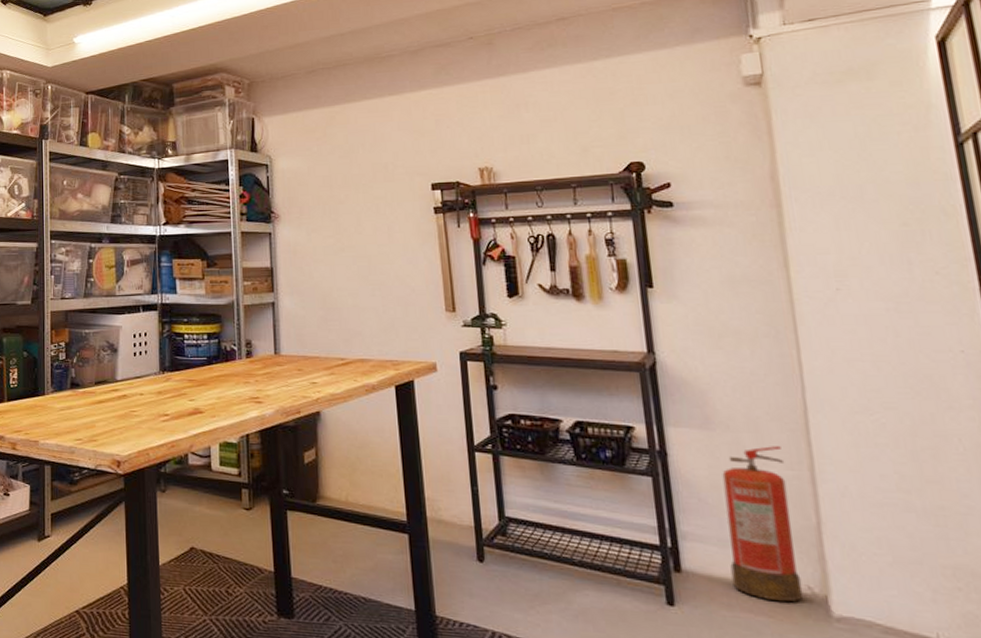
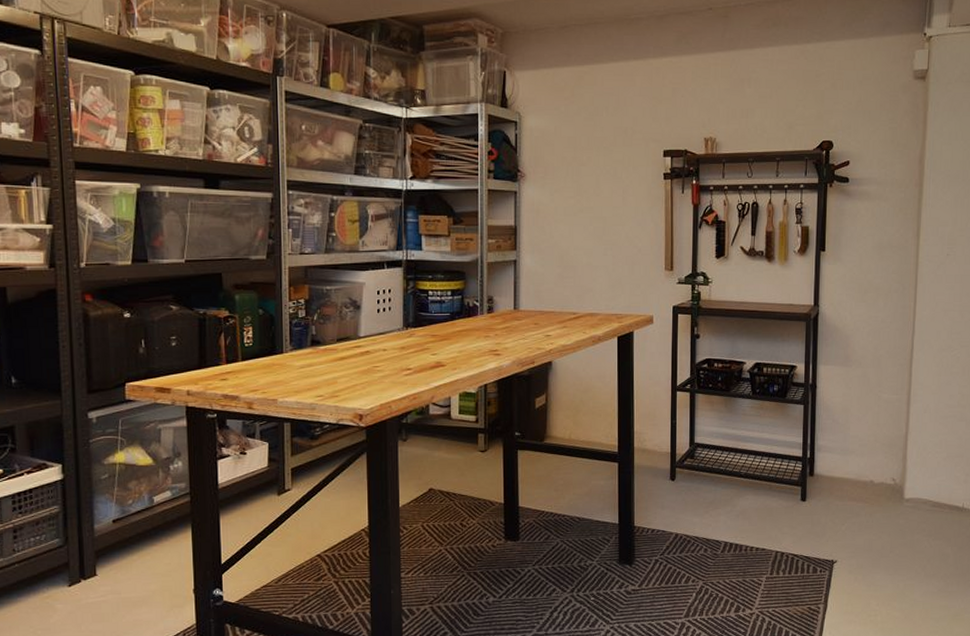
fire extinguisher: present [722,446,804,603] -> none [846,377,893,491]

